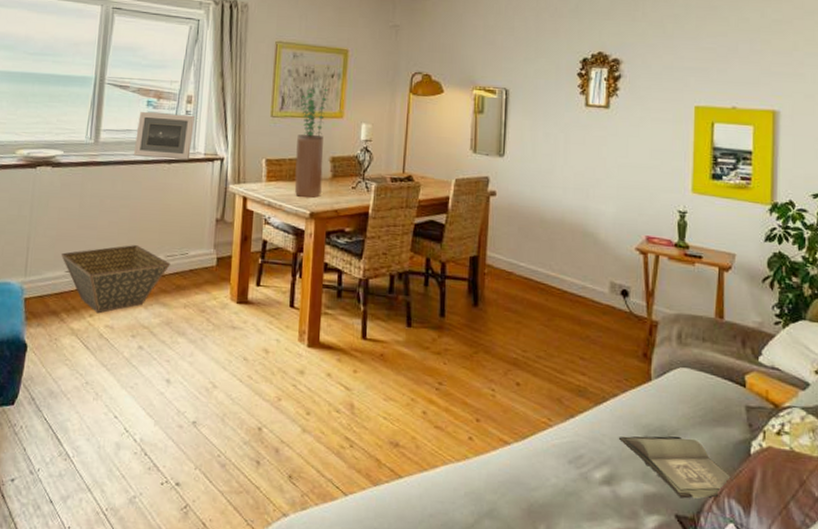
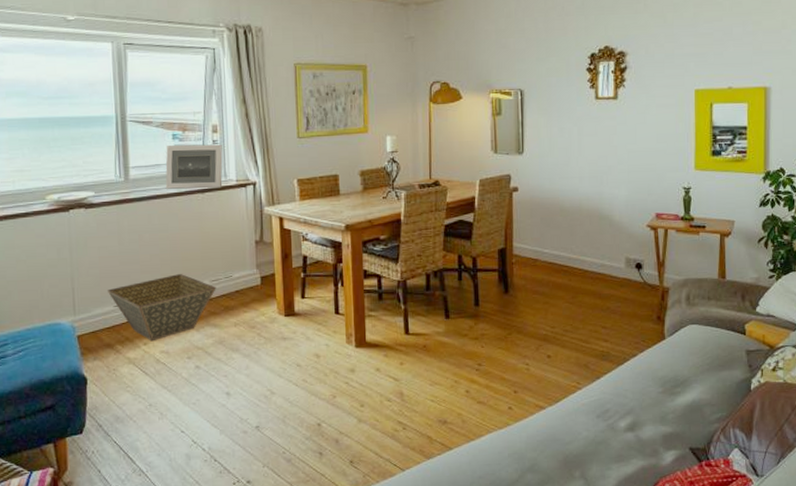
vase: present [294,85,329,198] -> none [324,102,354,211]
hardback book: present [618,436,734,499] -> none [638,382,737,434]

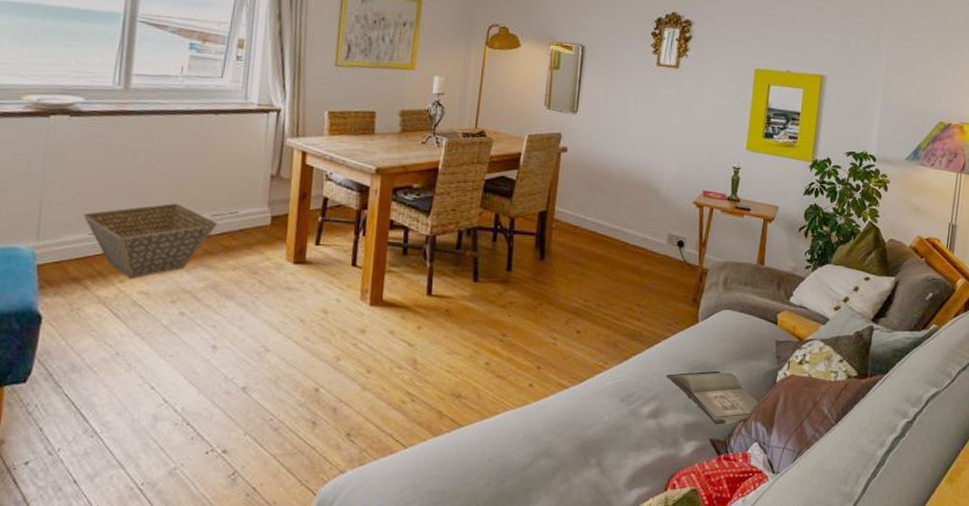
picture frame: present [165,144,223,189] -> none [172,56,247,111]
hardback book: none [638,382,737,434] -> present [666,370,761,425]

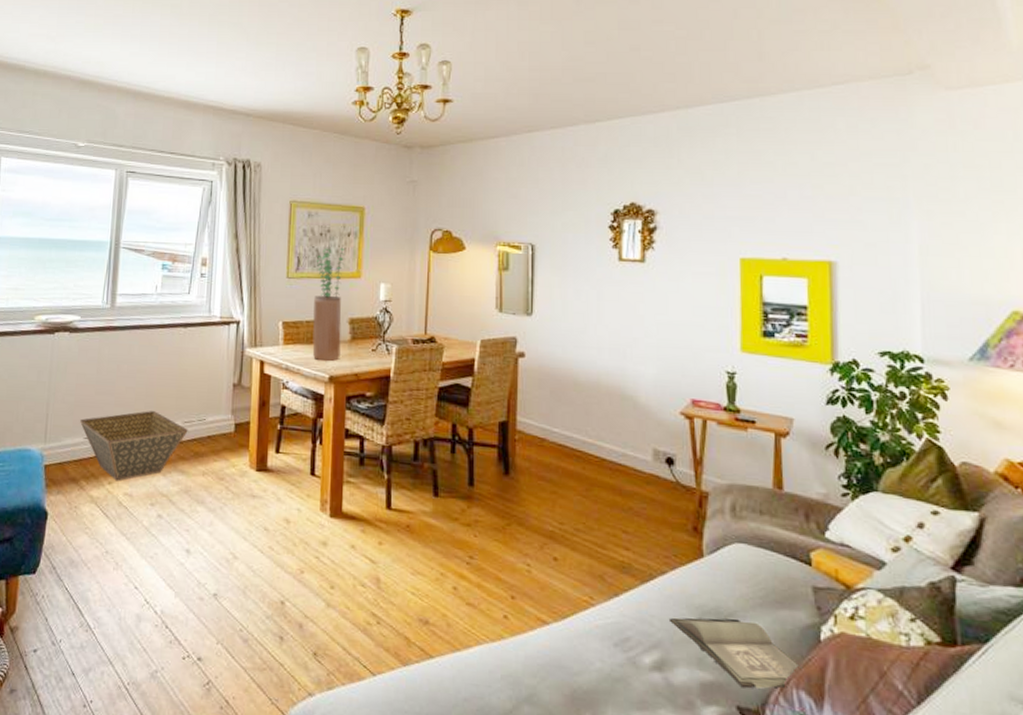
vase: none [359,34,400,153] -> present [312,245,345,361]

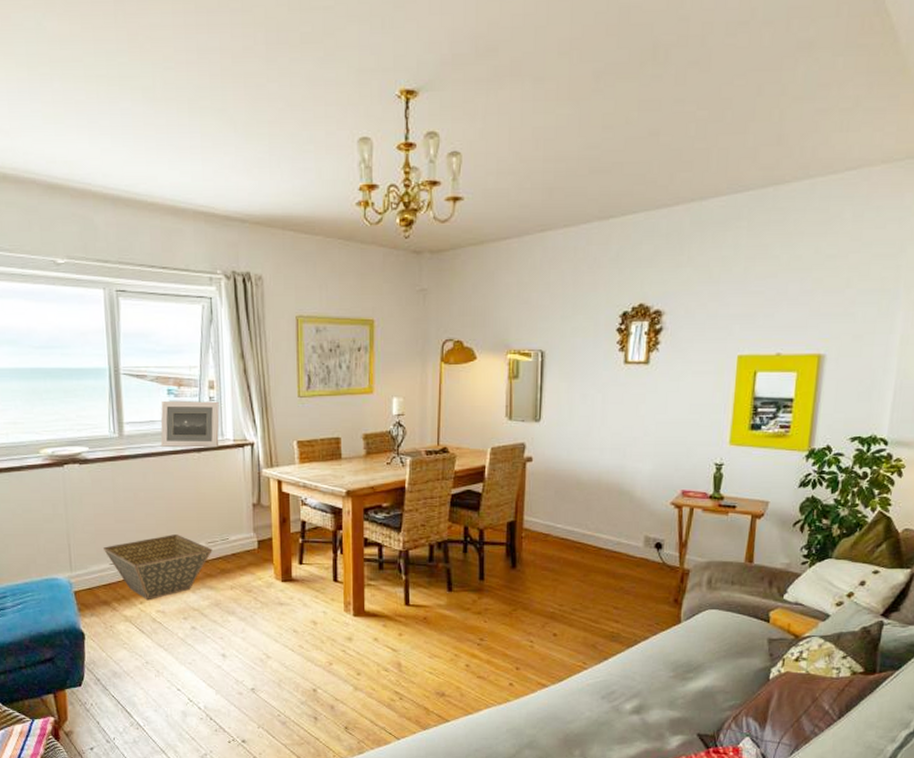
picture frame: none [149,276,210,324] -> present [160,401,220,448]
vase: present [312,245,345,361] -> none [327,360,356,476]
hardback book: present [668,617,802,689] -> none [648,668,752,720]

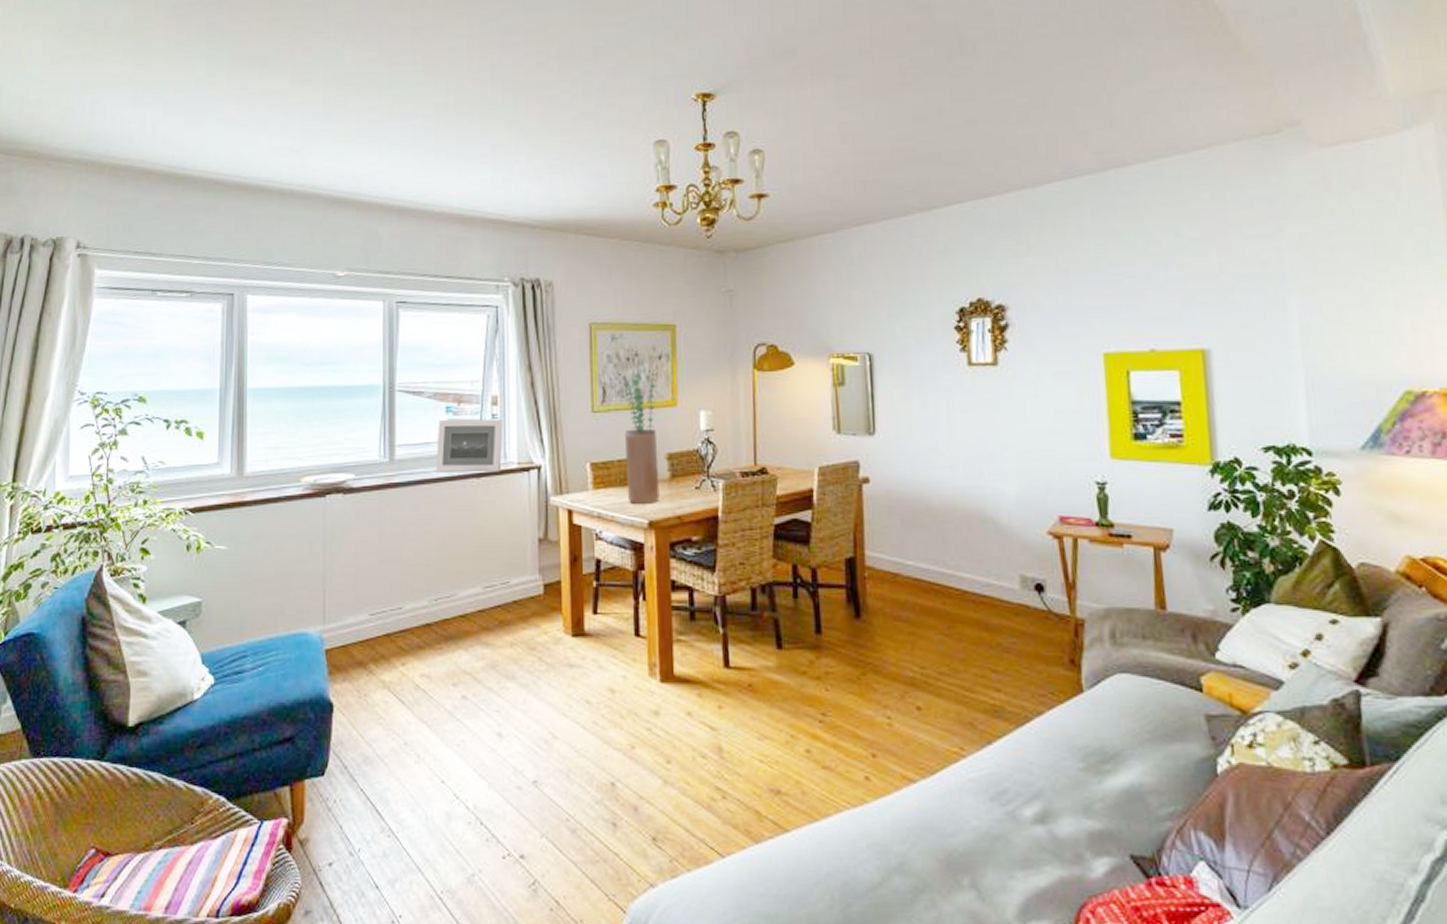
basket: present [104,535,212,601] -> none [363,577,490,661]
vase: none [327,360,356,476] -> present [624,369,660,504]

